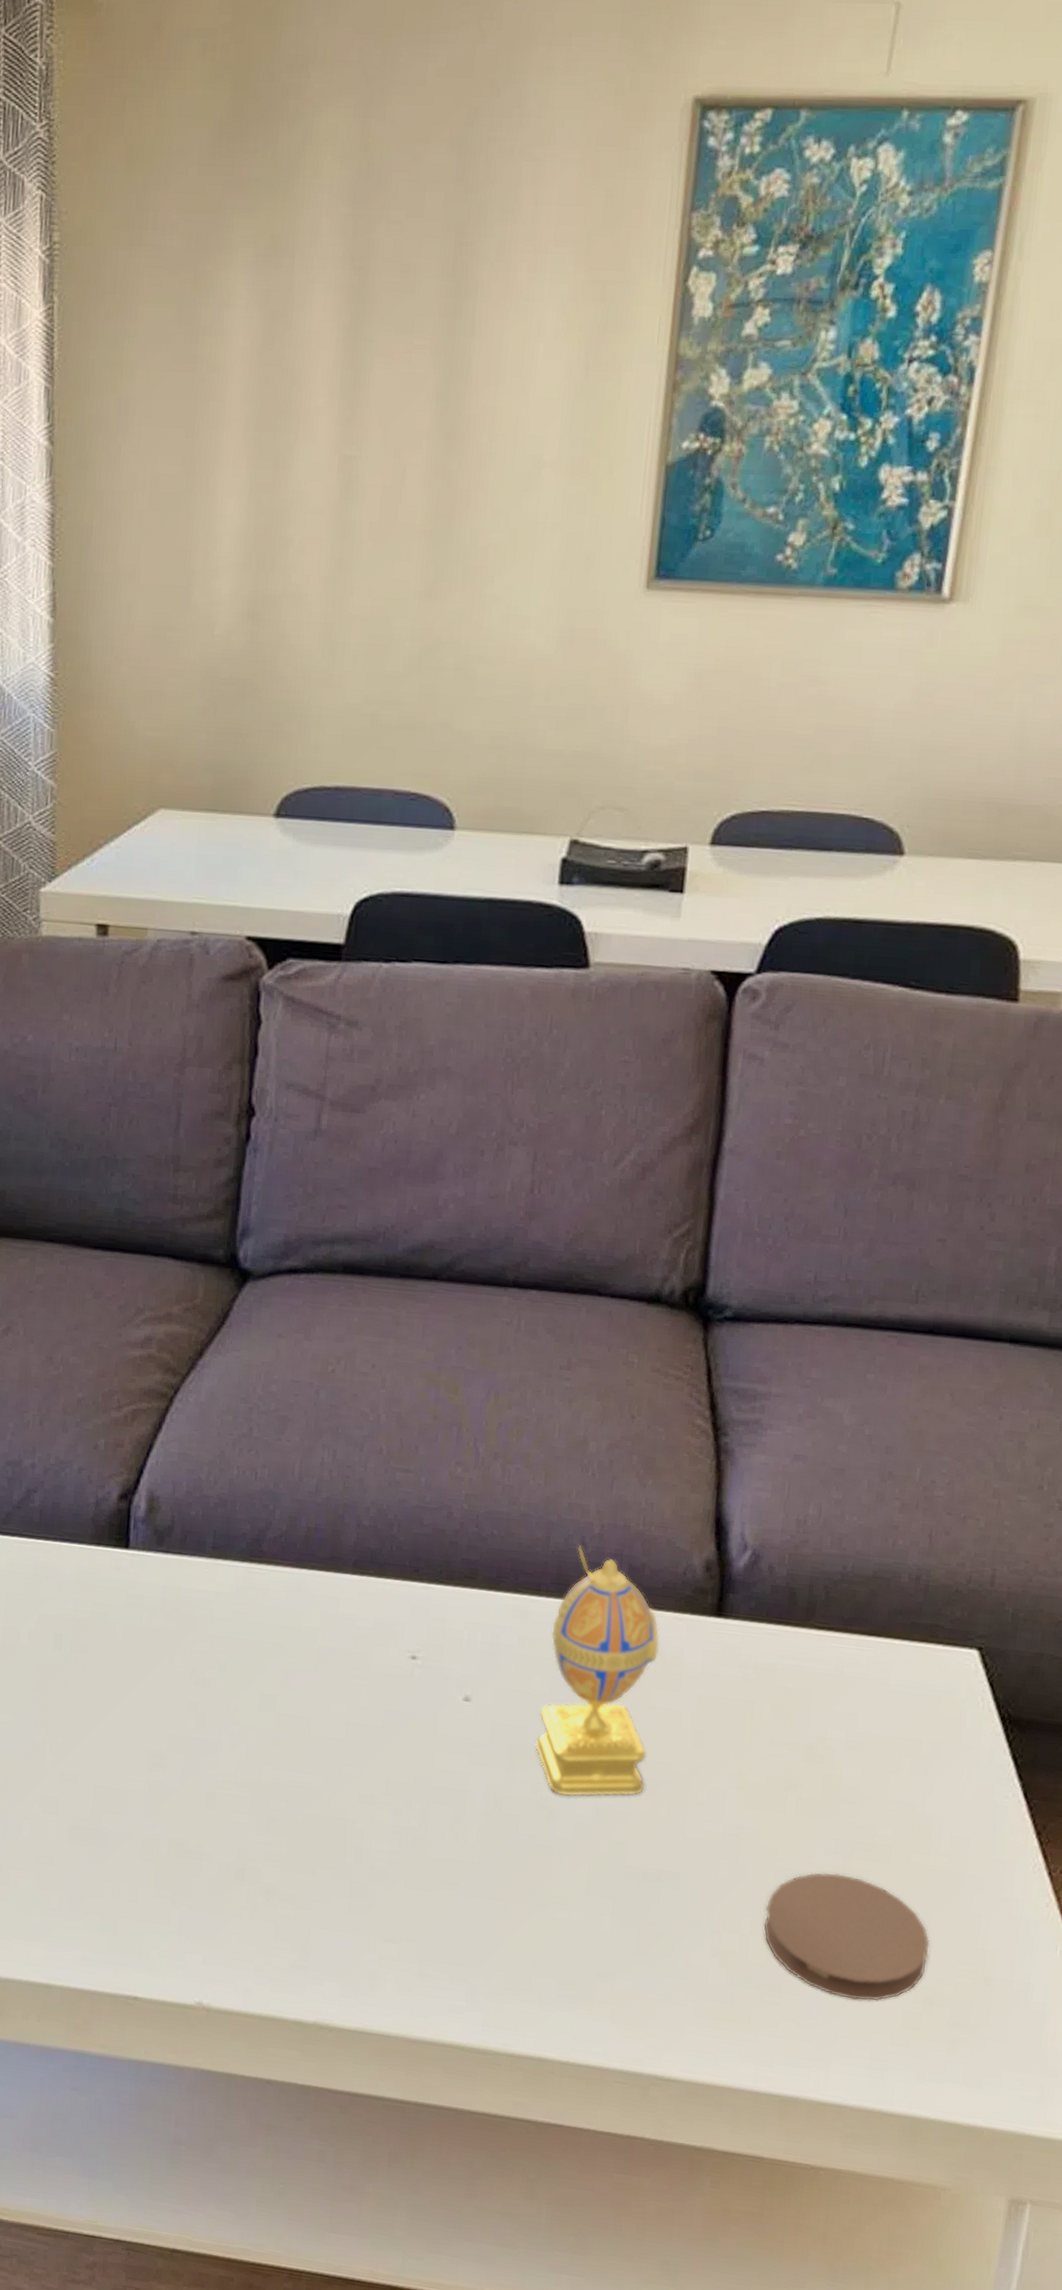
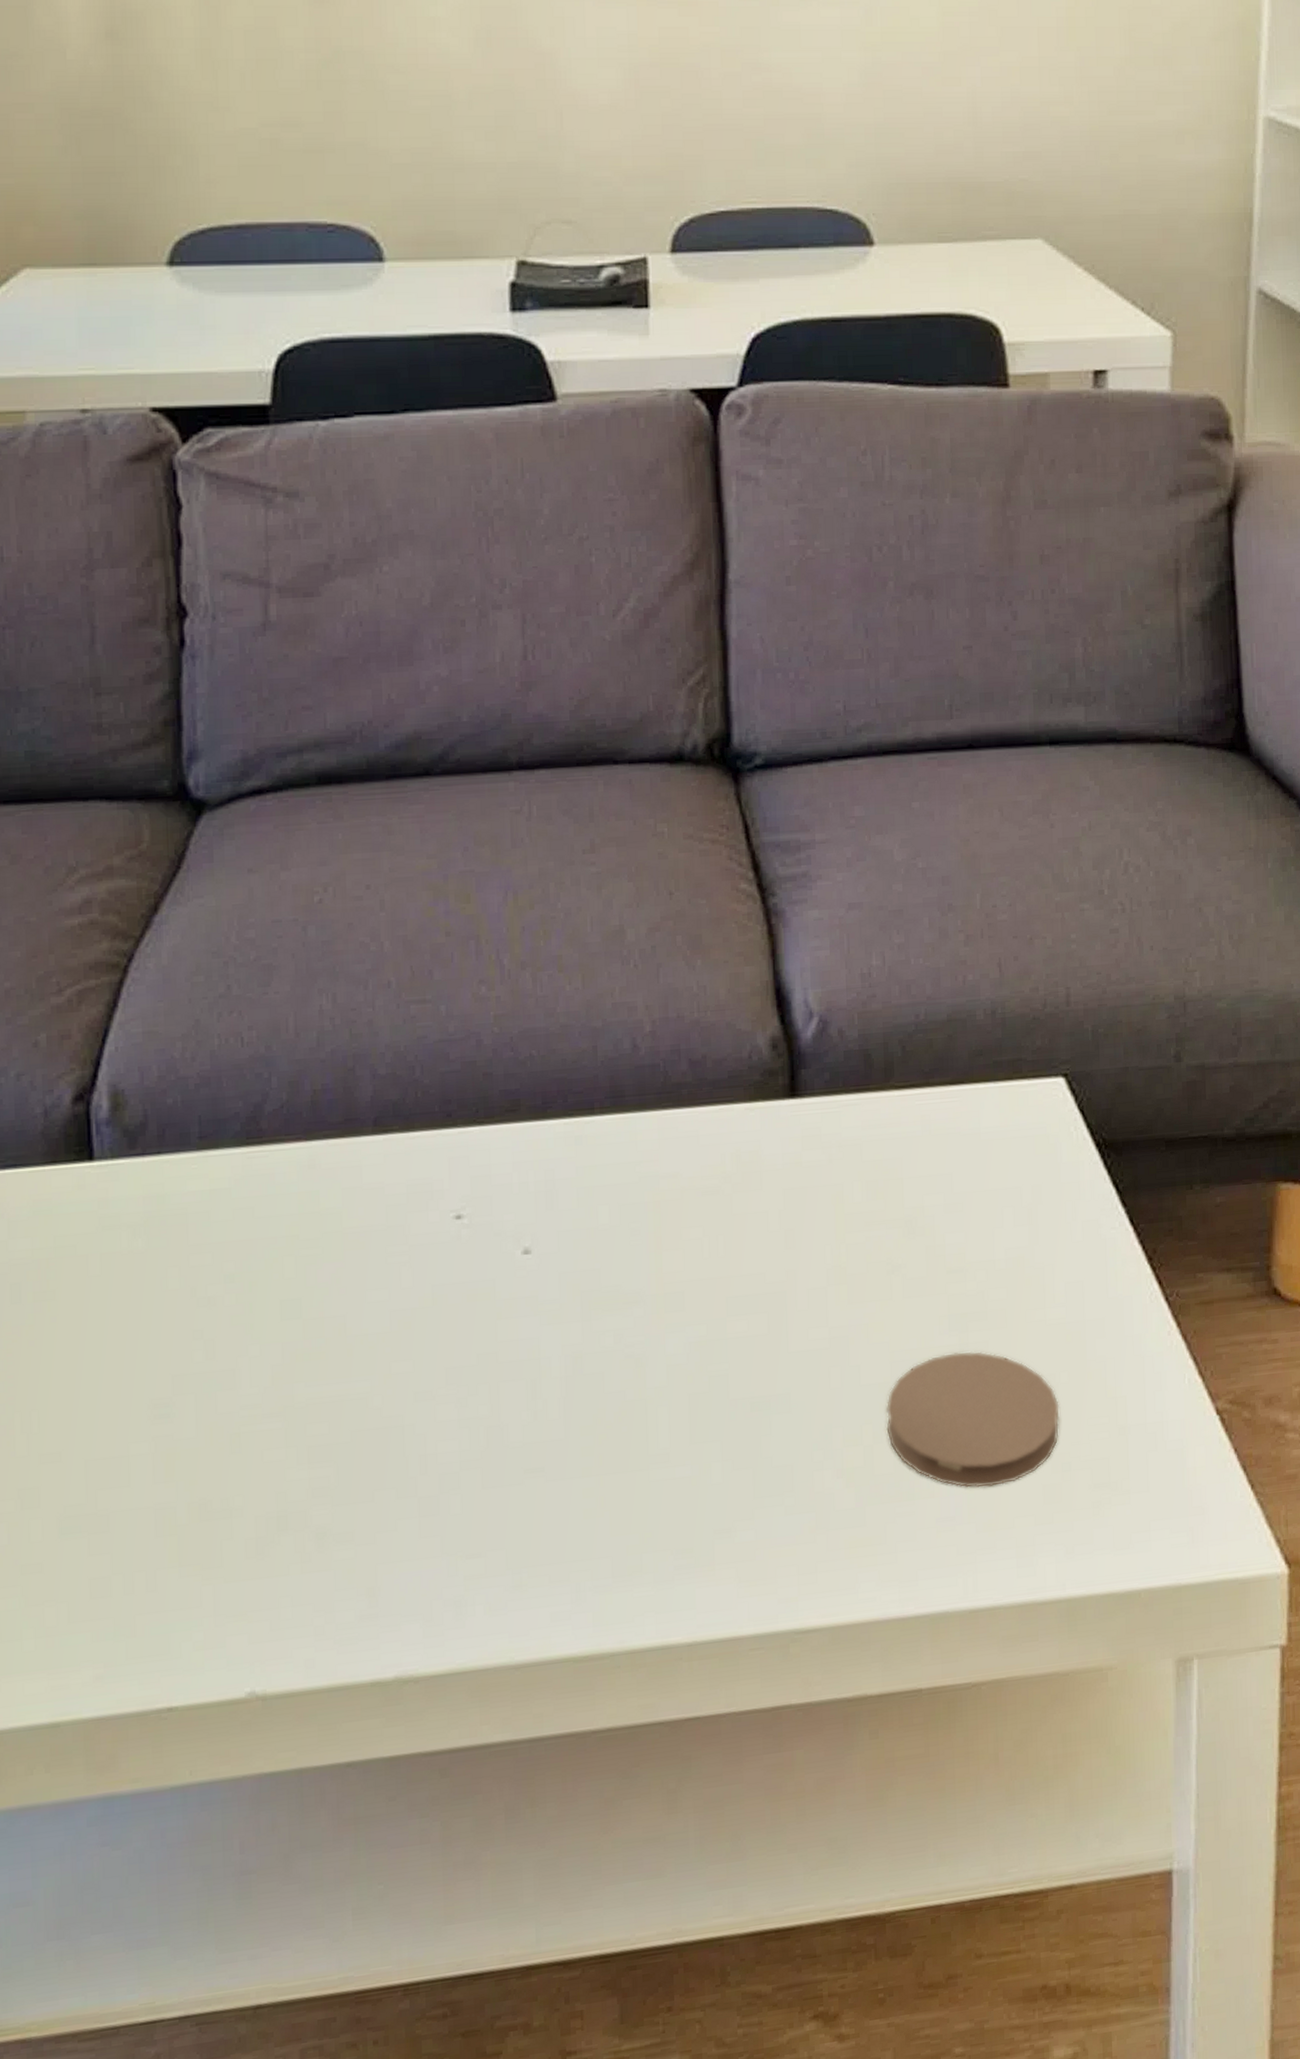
decorative egg: present [534,1544,660,1797] -> none [610,1048,738,1338]

